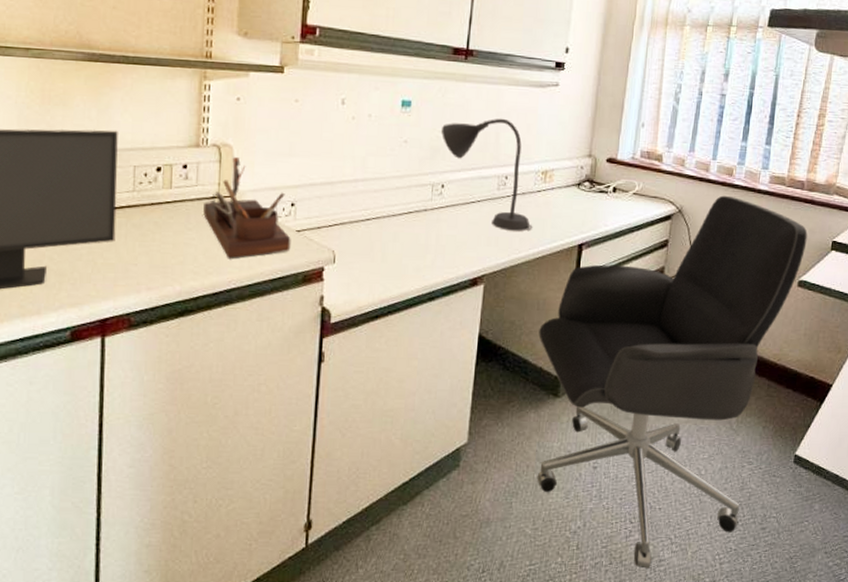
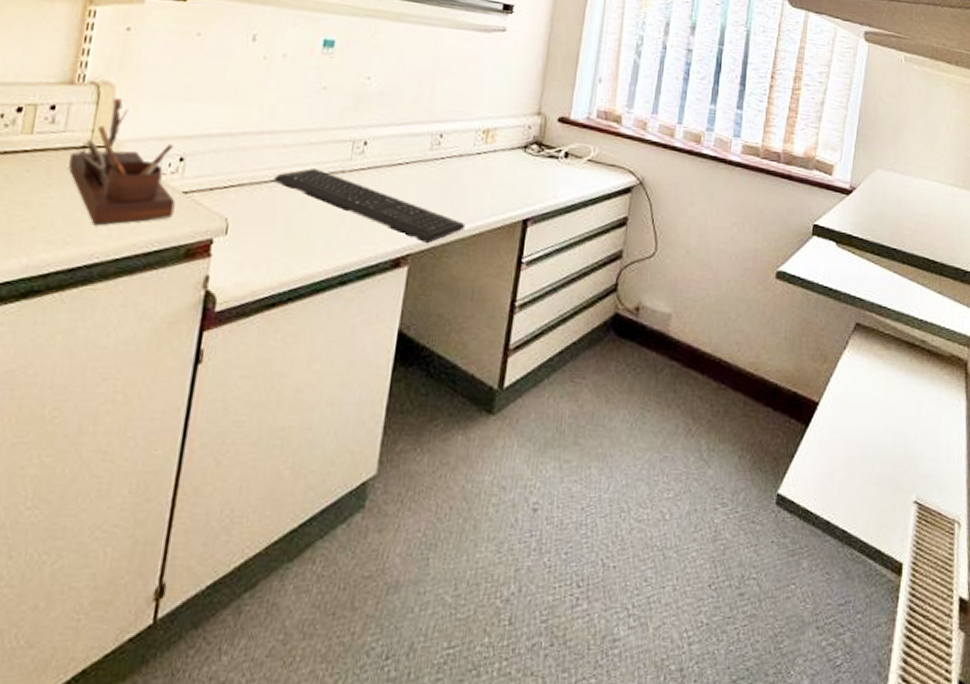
keyboard: none [368,208,530,265] -> present [273,168,466,243]
desk lamp: present [442,118,533,232] -> none [368,65,470,202]
office chair: present [537,195,808,568] -> none [462,166,786,652]

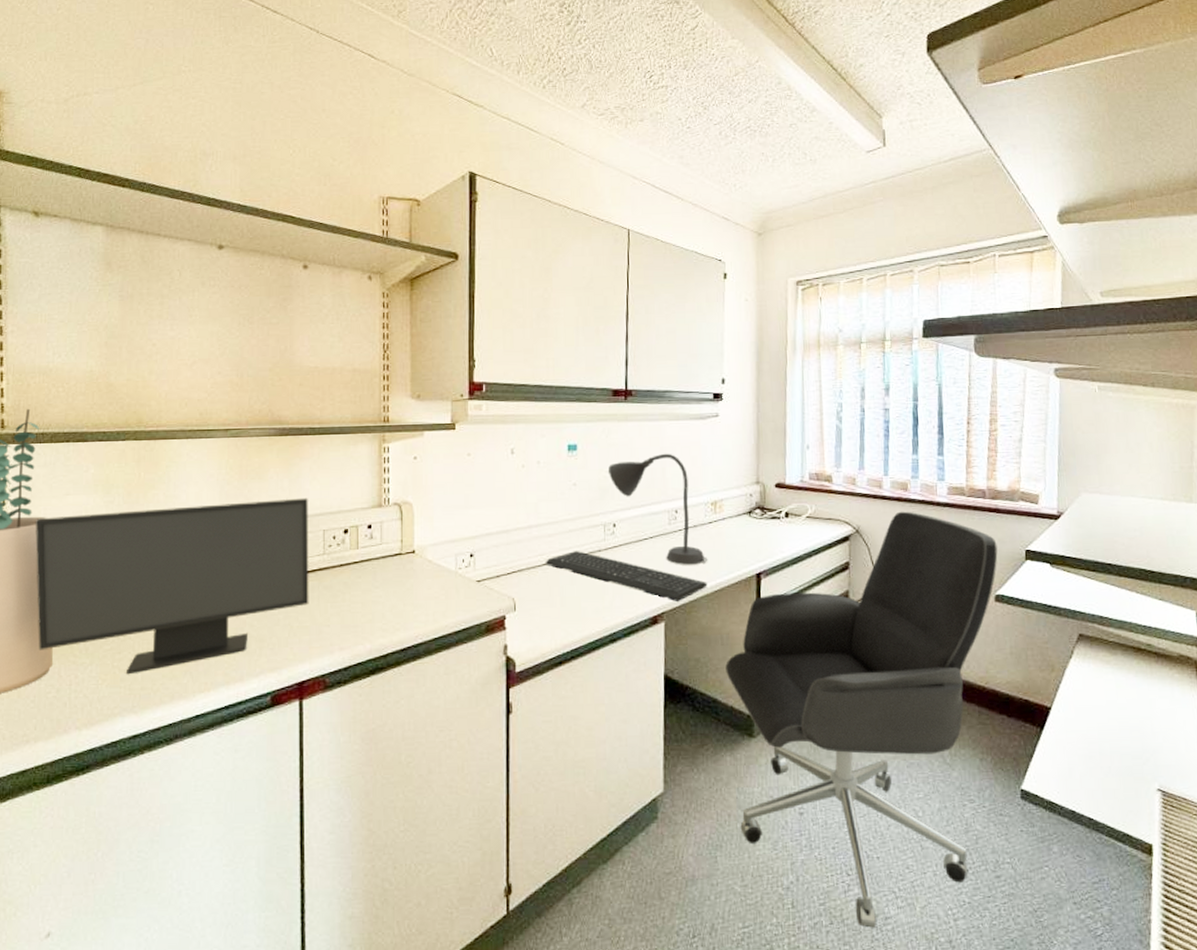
desk organizer: present [68,98,176,225] -> none [388,514,472,613]
desk lamp: none [368,65,470,202] -> present [609,453,708,565]
office chair: none [462,166,786,652] -> present [725,511,998,928]

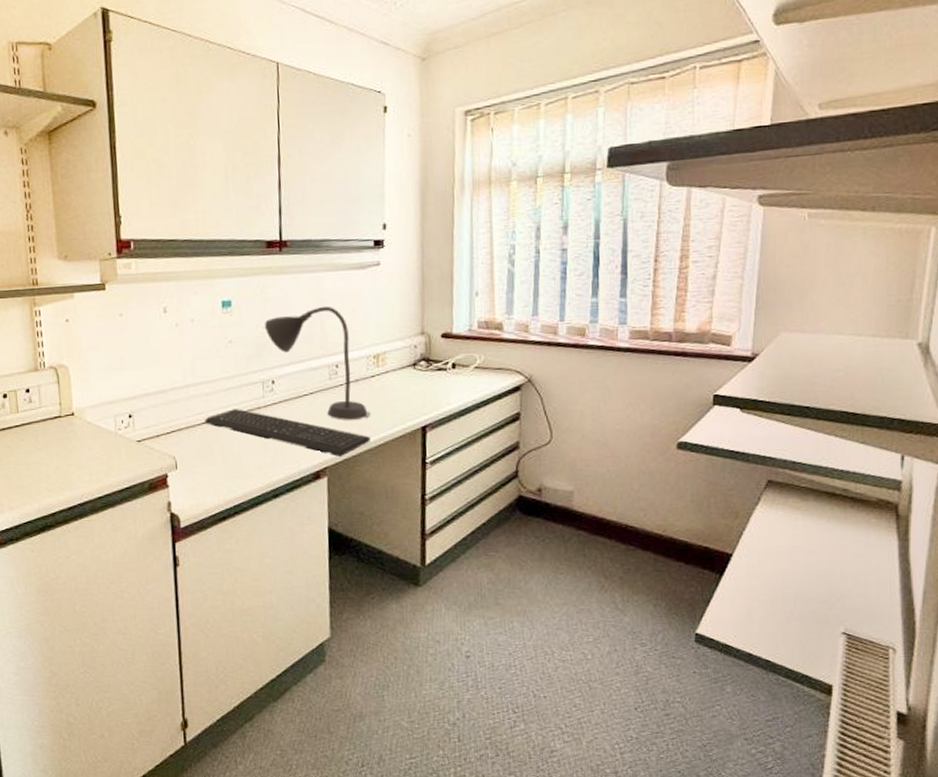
office chair: present [725,511,998,928] -> none [390,358,683,760]

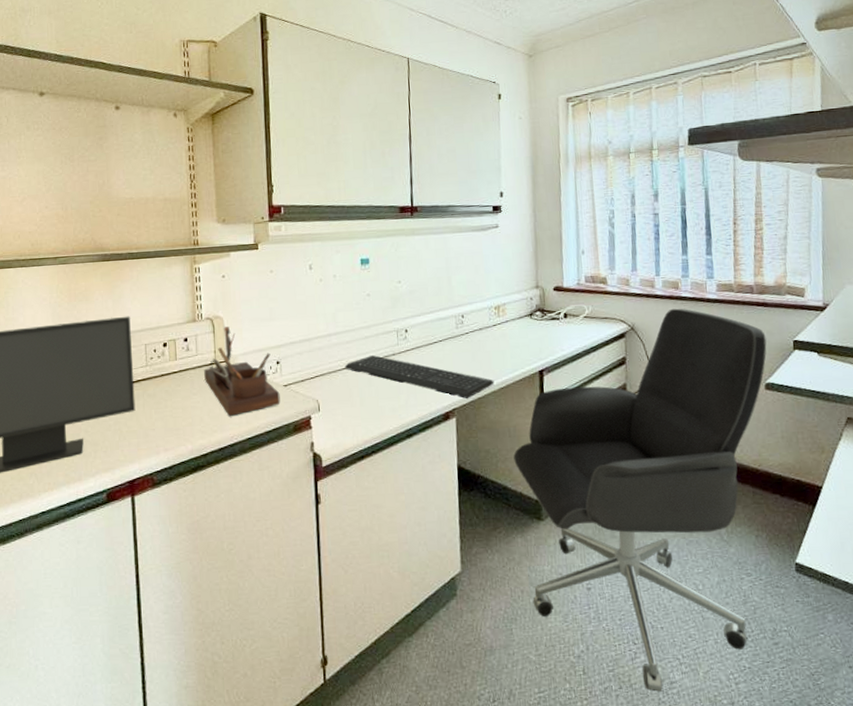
desk organizer: none [49,376,134,473] -> present [204,327,281,416]
desk lamp: present [265,306,371,420] -> none [399,263,494,365]
office chair: none [390,358,683,760] -> present [513,308,767,692]

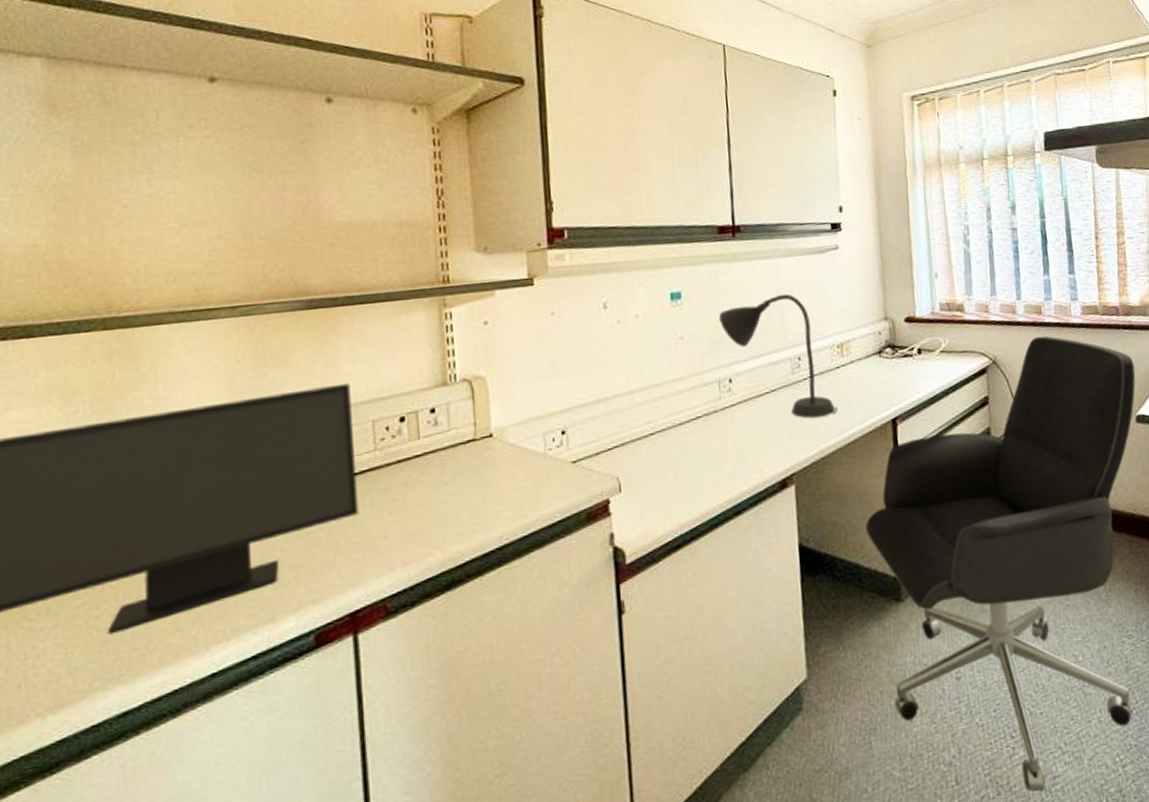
desk organizer: present [204,327,281,416] -> none [460,389,568,509]
keyboard: present [344,355,494,398] -> none [652,414,840,460]
desk lamp: none [399,263,494,365] -> present [719,293,838,419]

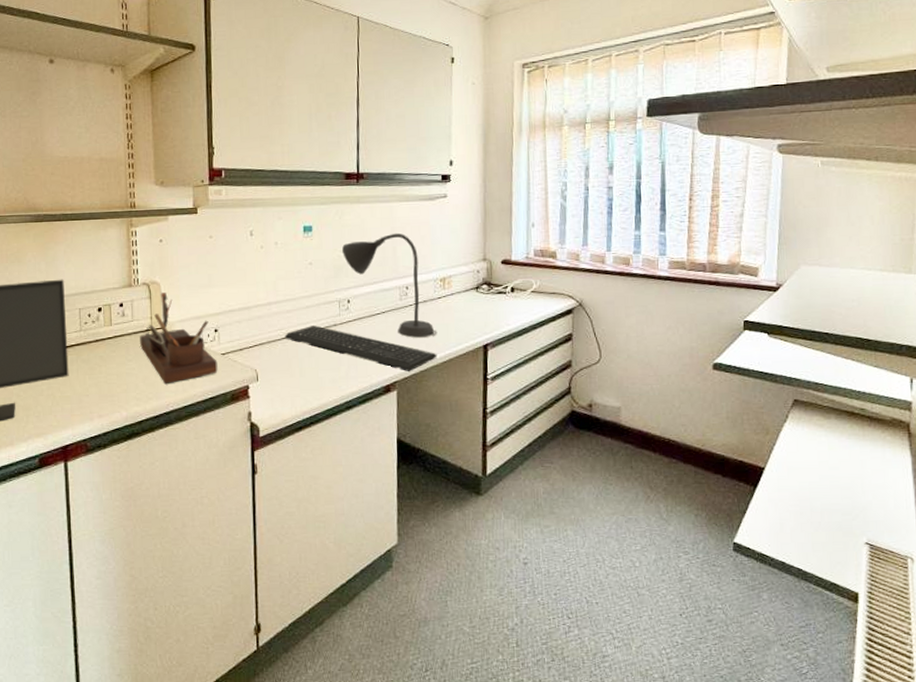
desk organizer: none [460,389,568,509] -> present [140,293,218,383]
keyboard: none [652,414,840,460] -> present [284,325,437,371]
office chair: present [865,335,1136,792] -> none [454,285,717,665]

